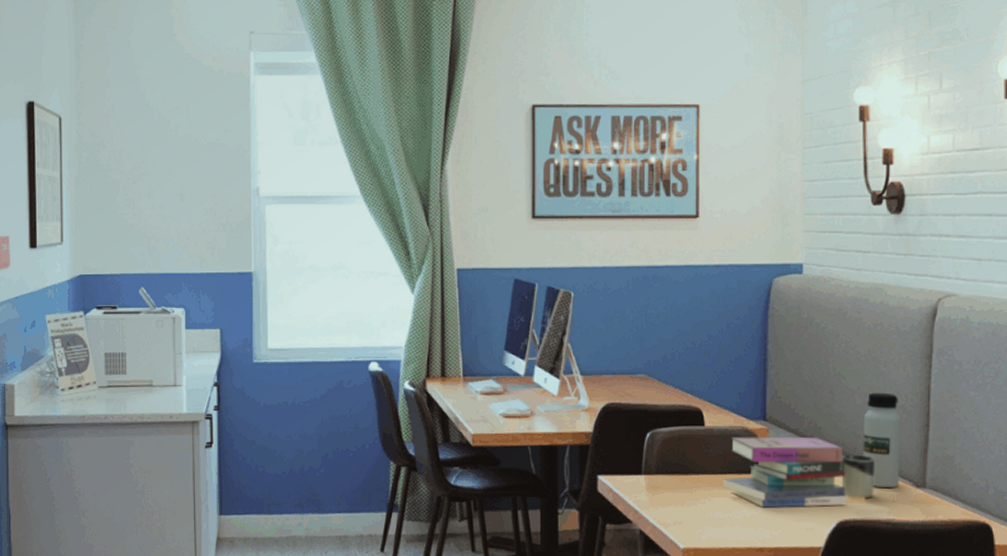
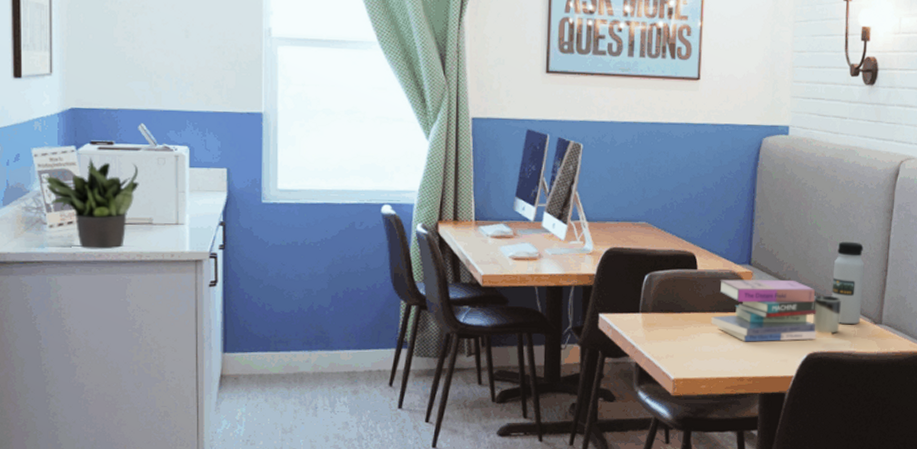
potted plant: none [55,322,140,412] -> present [43,157,139,250]

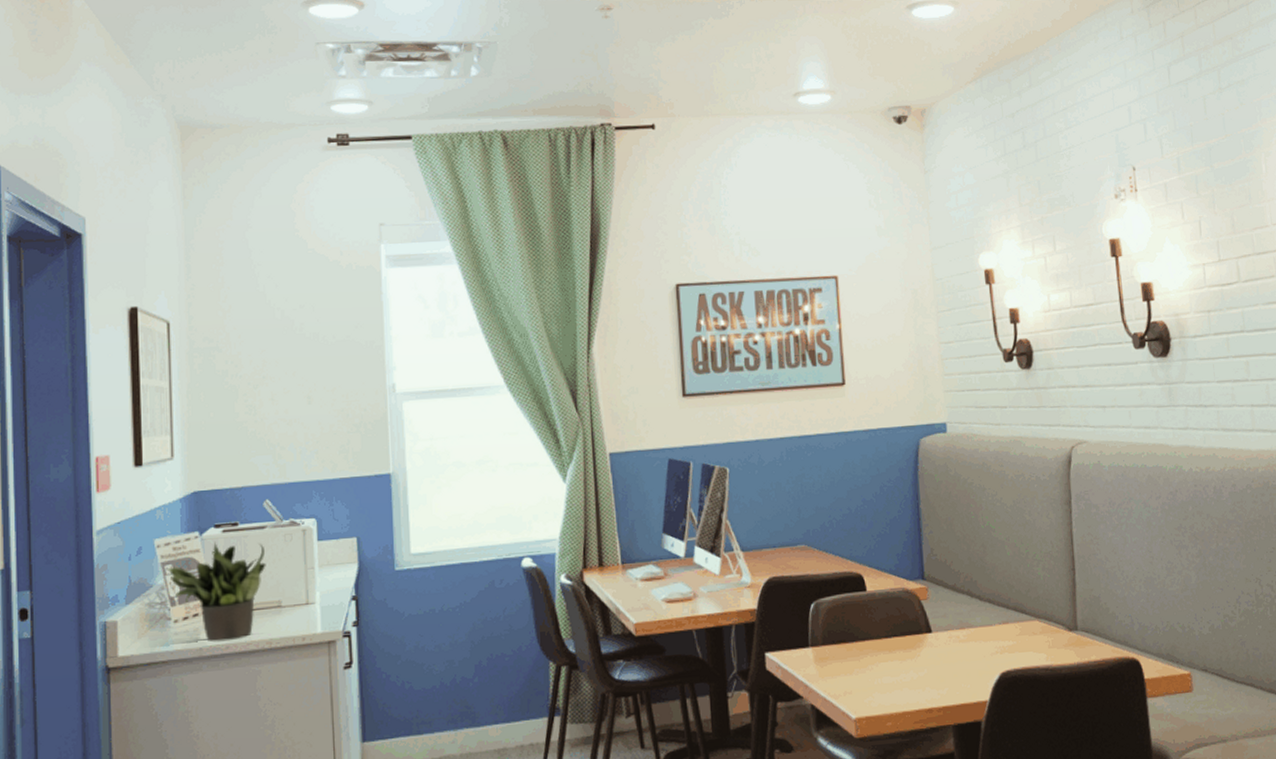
books: present [711,279,817,342] -> none [888,591,1008,668]
cup: present [812,295,841,334] -> none [999,604,1032,648]
water bottle: present [831,241,865,324] -> none [1015,541,1053,635]

